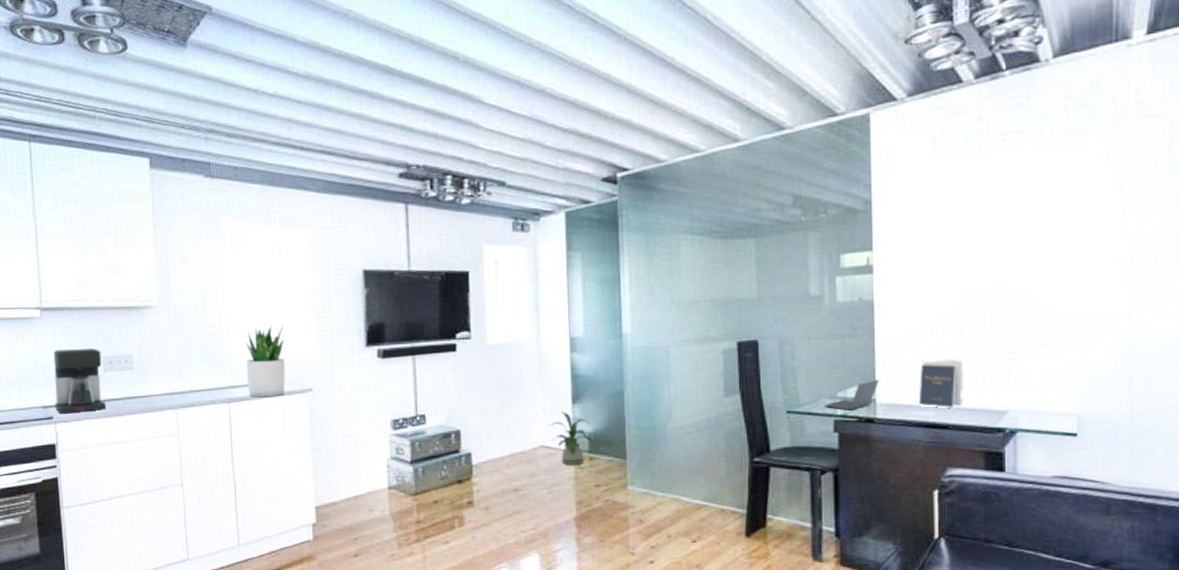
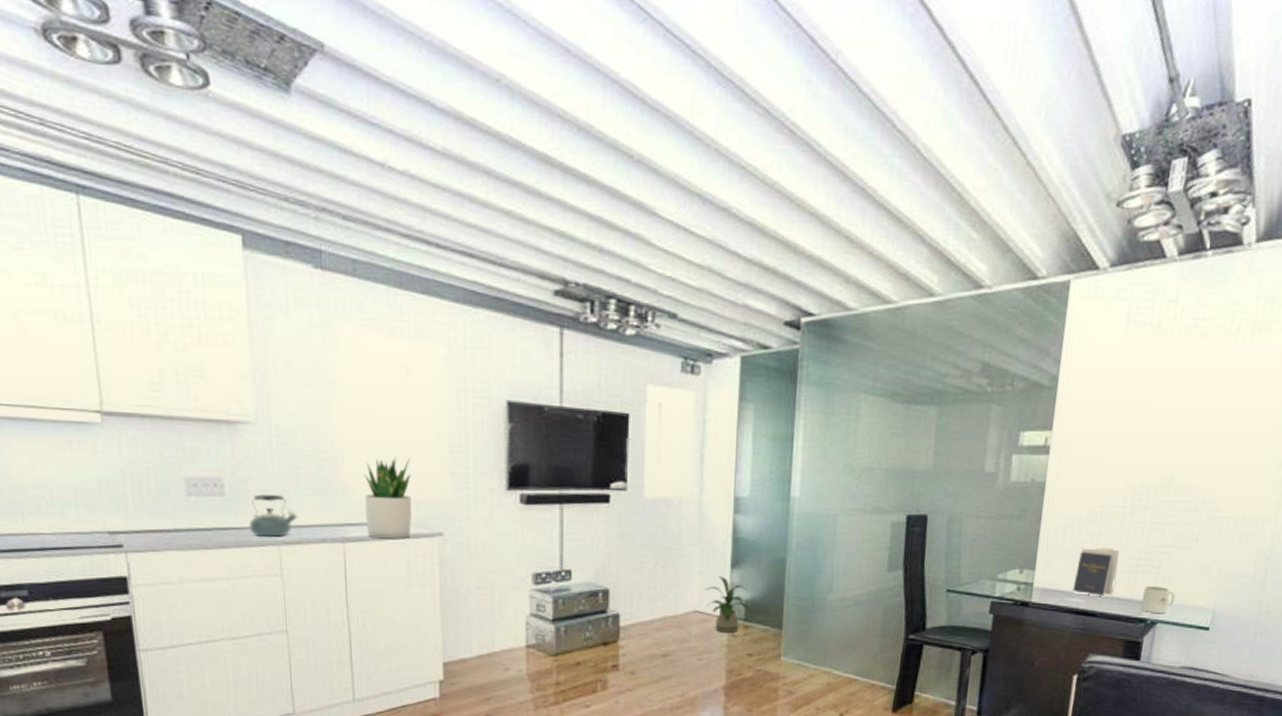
coffee maker: present [53,348,107,414] -> none [120,465,192,543]
kettle: none [152,366,192,403] -> present [248,494,298,538]
laptop computer: present [824,379,880,411] -> none [983,563,1040,593]
mug: none [995,393,1033,423] -> present [1141,585,1176,614]

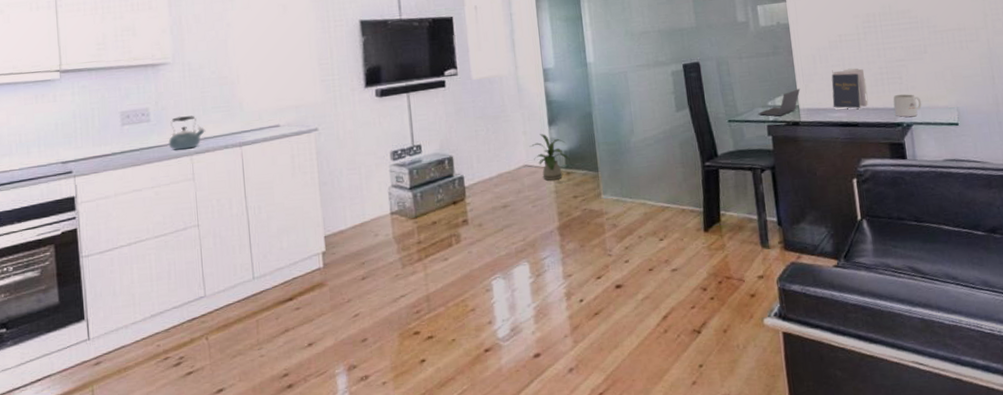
planter: present [364,456,412,539] -> none [255,73,293,140]
laptop computer: none [983,563,1040,593] -> present [758,88,801,117]

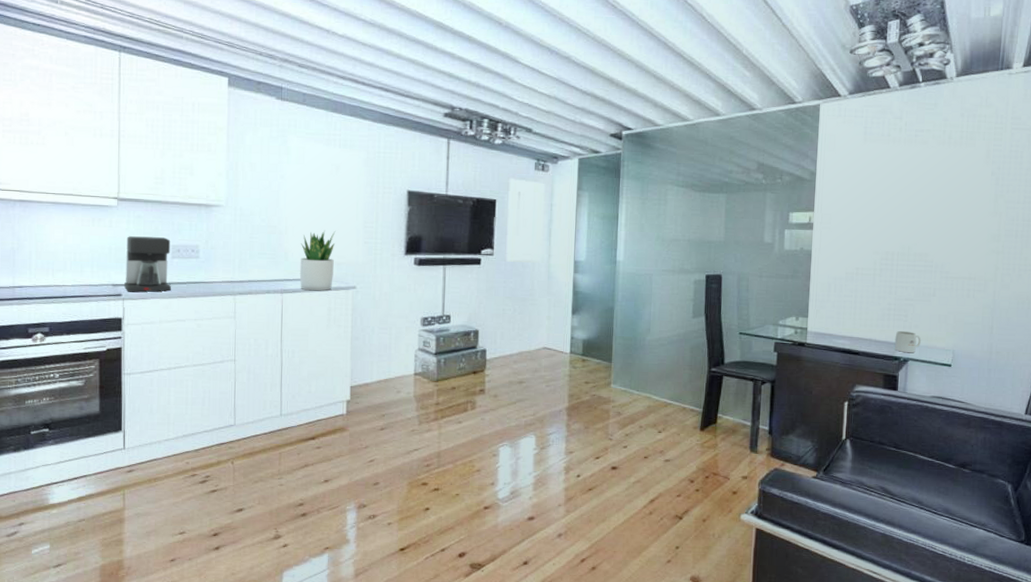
coffee maker: none [72,105,125,168] -> present [123,236,172,293]
kettle: present [168,115,206,151] -> none [214,258,251,289]
planter: none [255,73,293,140] -> present [299,230,336,291]
house plant: present [529,134,570,181] -> none [551,321,587,365]
laptop computer: present [758,88,801,117] -> none [768,312,811,335]
books: present [831,68,869,109] -> none [839,300,874,338]

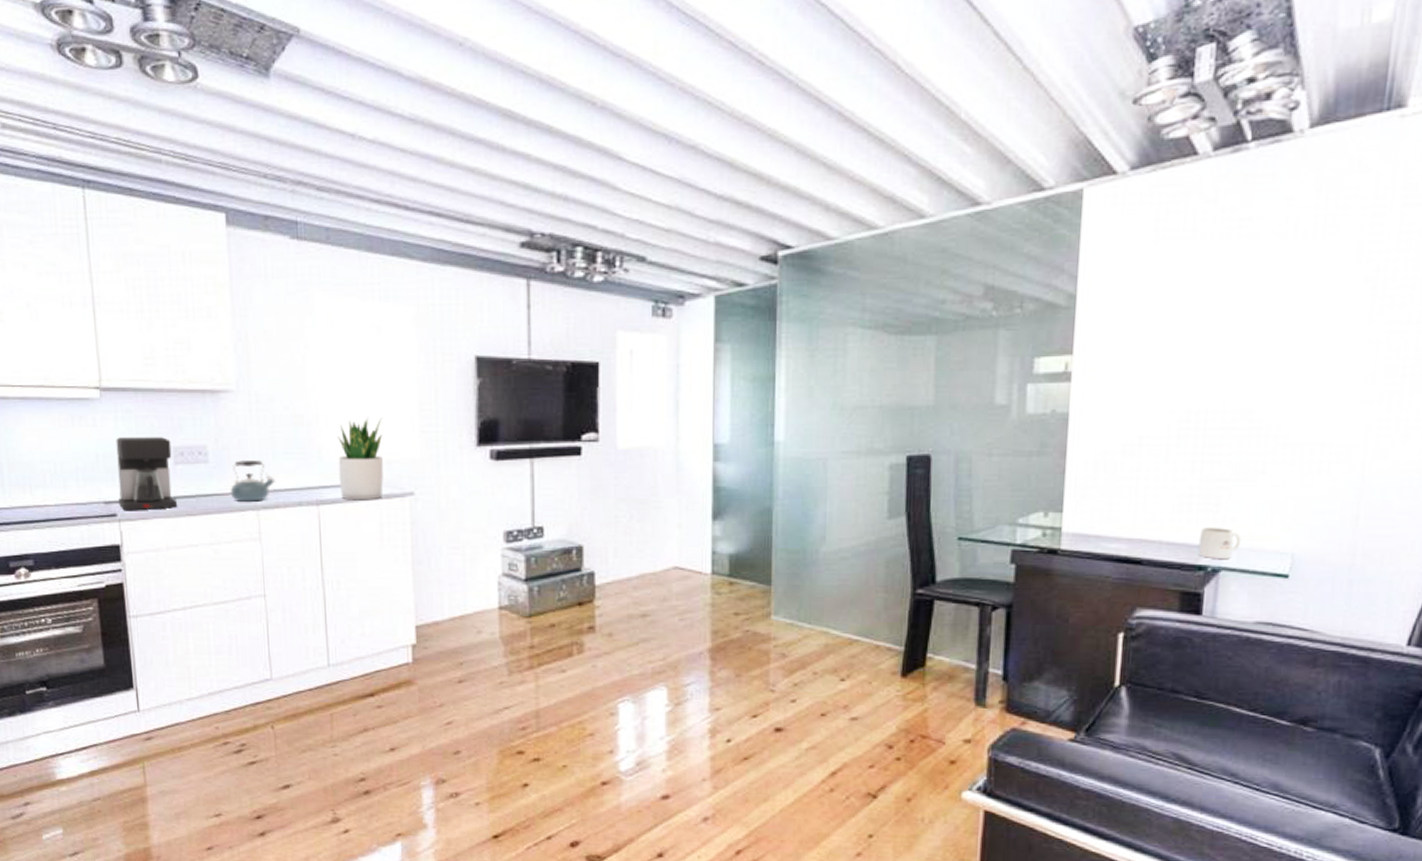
kettle: none [214,258,251,289] -> present [230,460,276,503]

